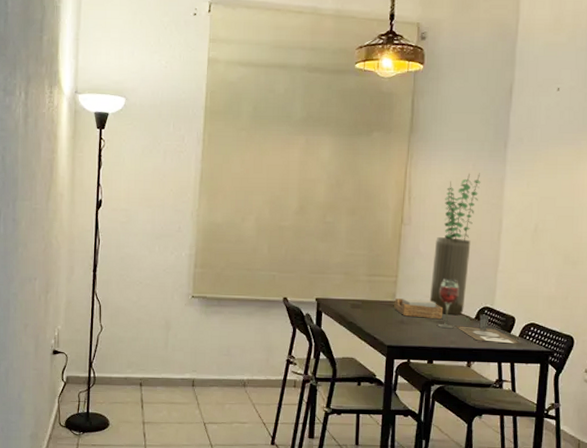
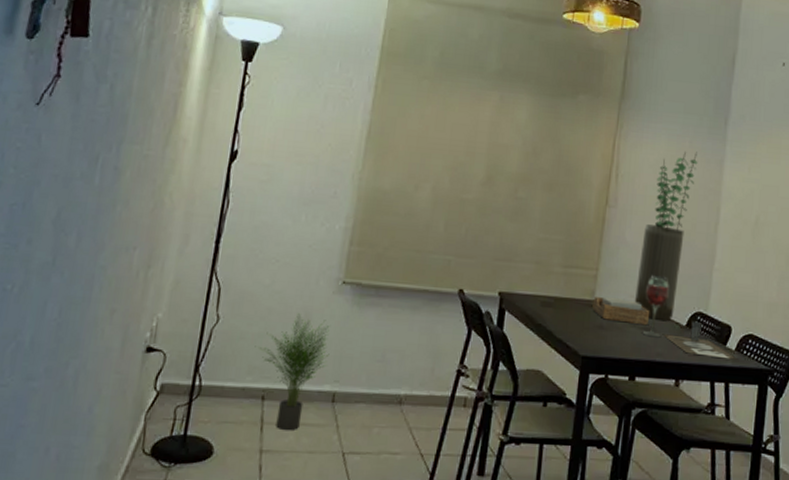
potted plant: none [134,322,186,407] -> present [259,313,330,430]

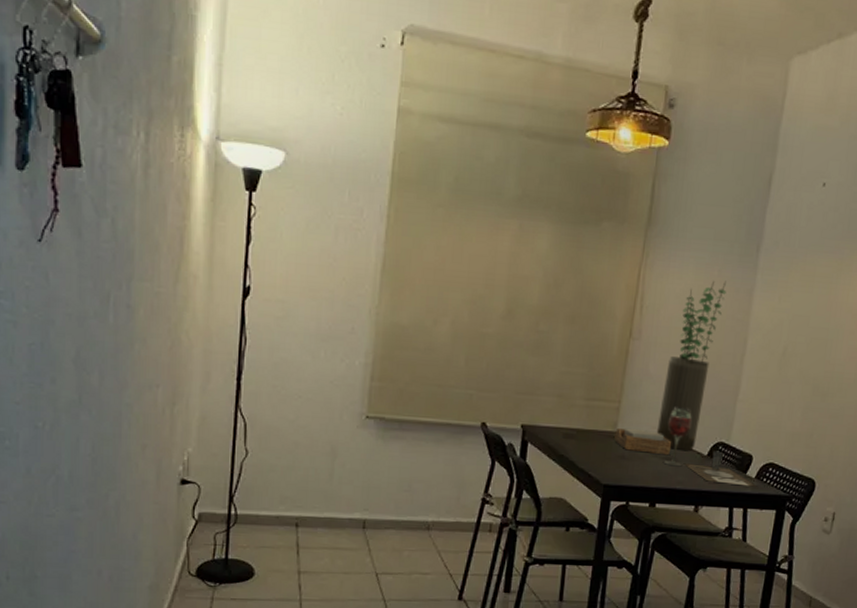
potted plant: present [259,313,330,430] -> none [289,447,356,554]

